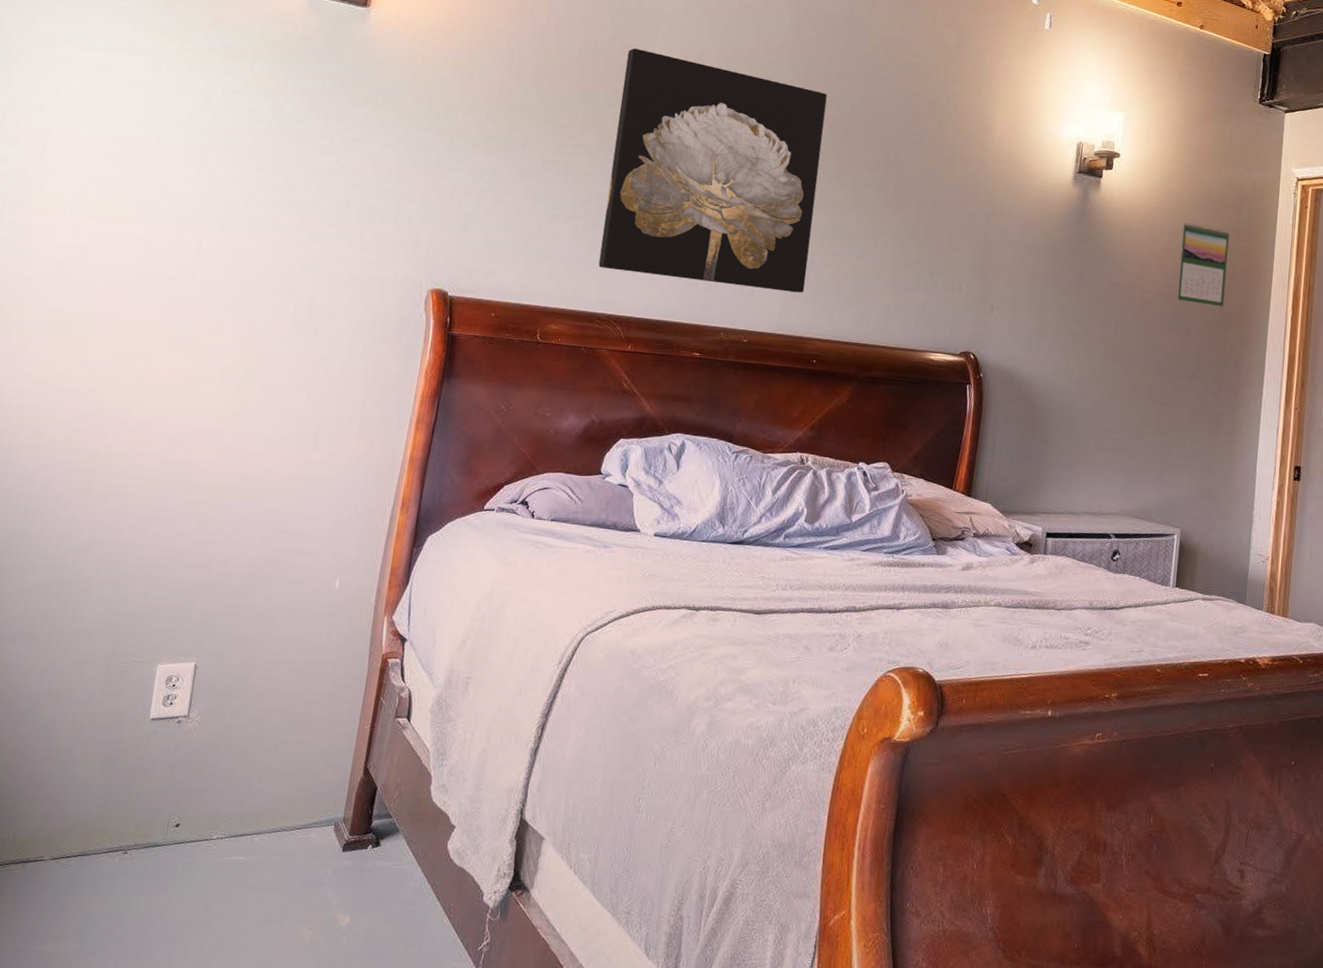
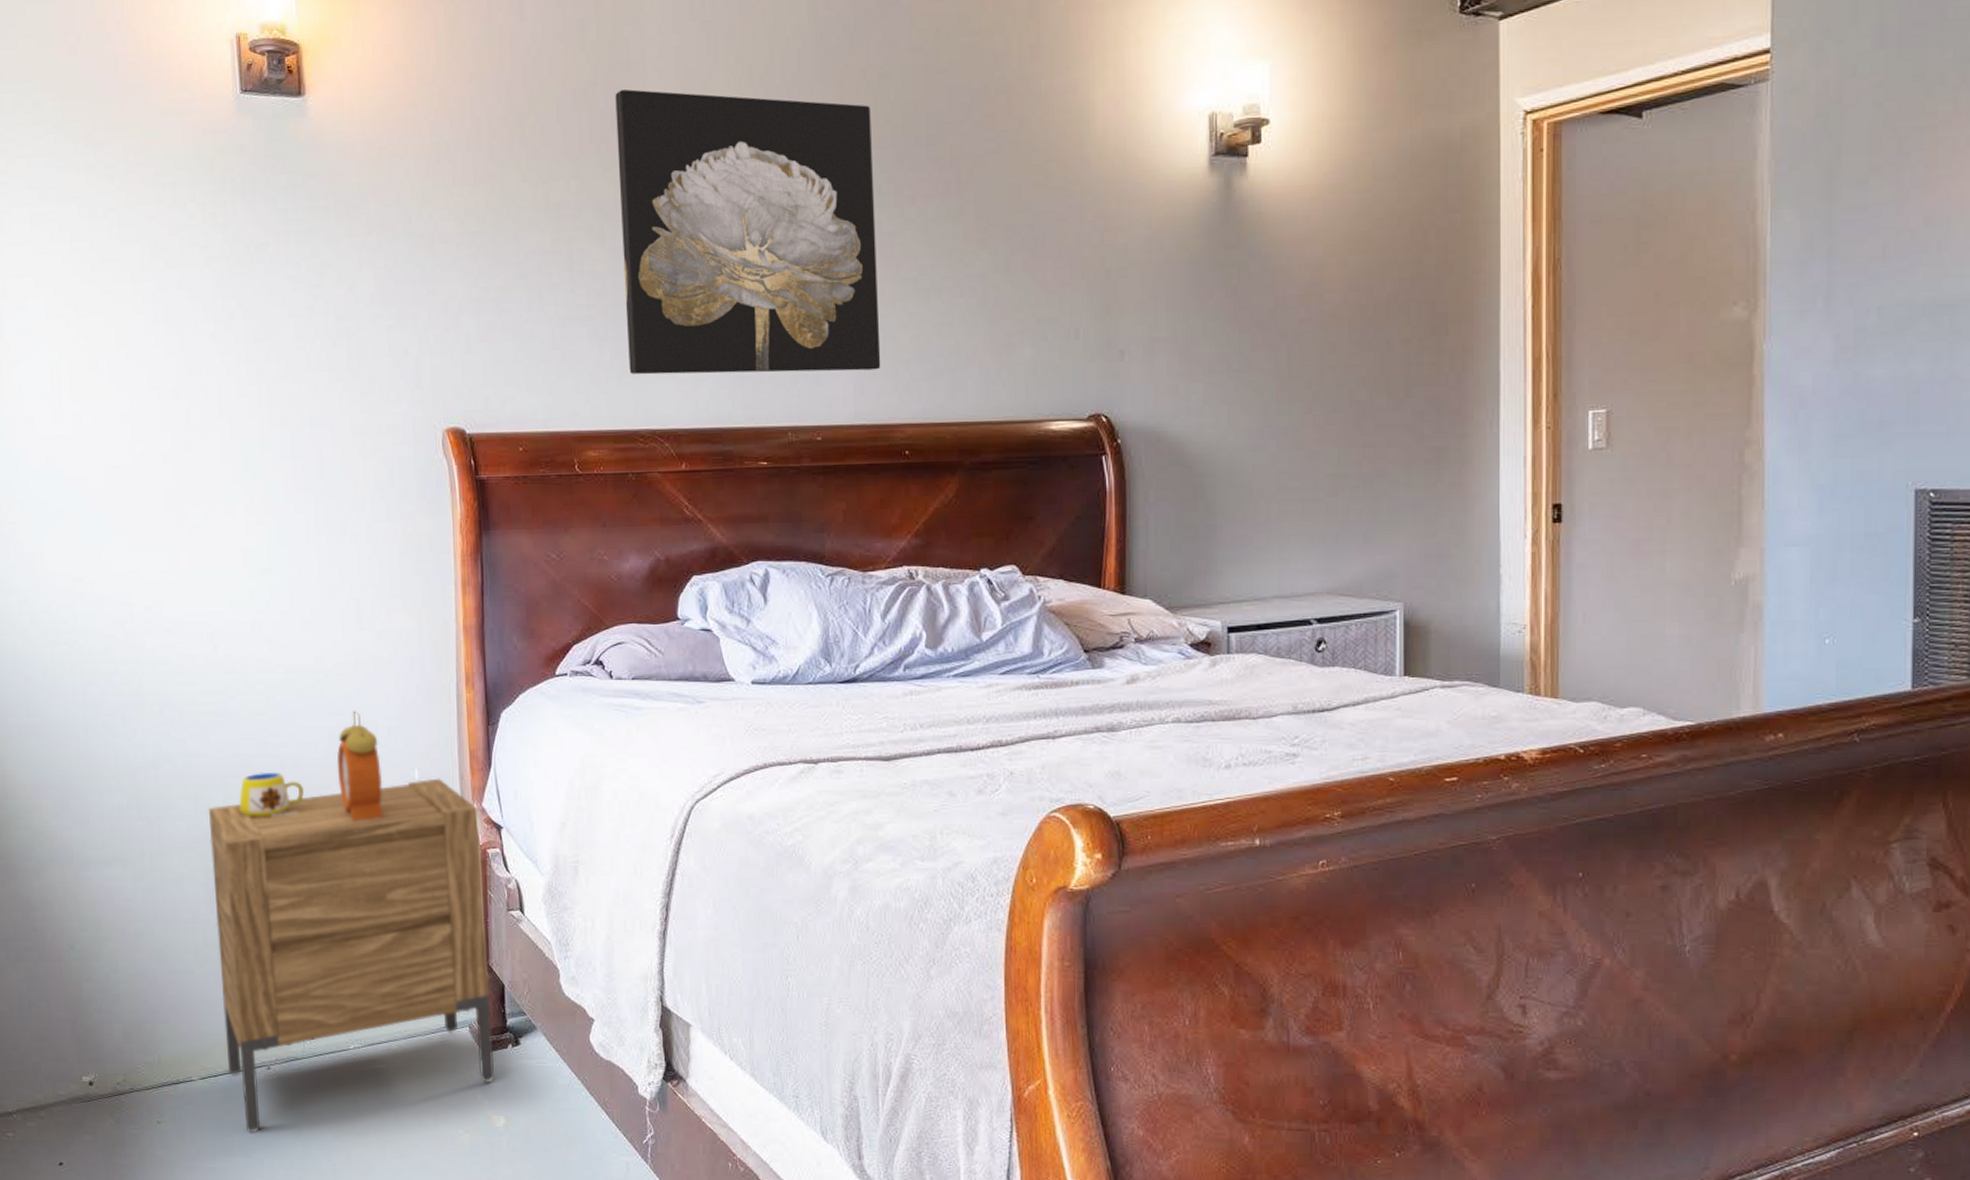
nightstand: none [83,589,388,918] -> present [209,778,494,1133]
mug: none [159,567,227,610] -> present [239,772,305,817]
alarm clock: none [261,520,308,622] -> present [337,711,383,822]
calendar: present [1176,222,1230,307] -> none [1366,198,1434,307]

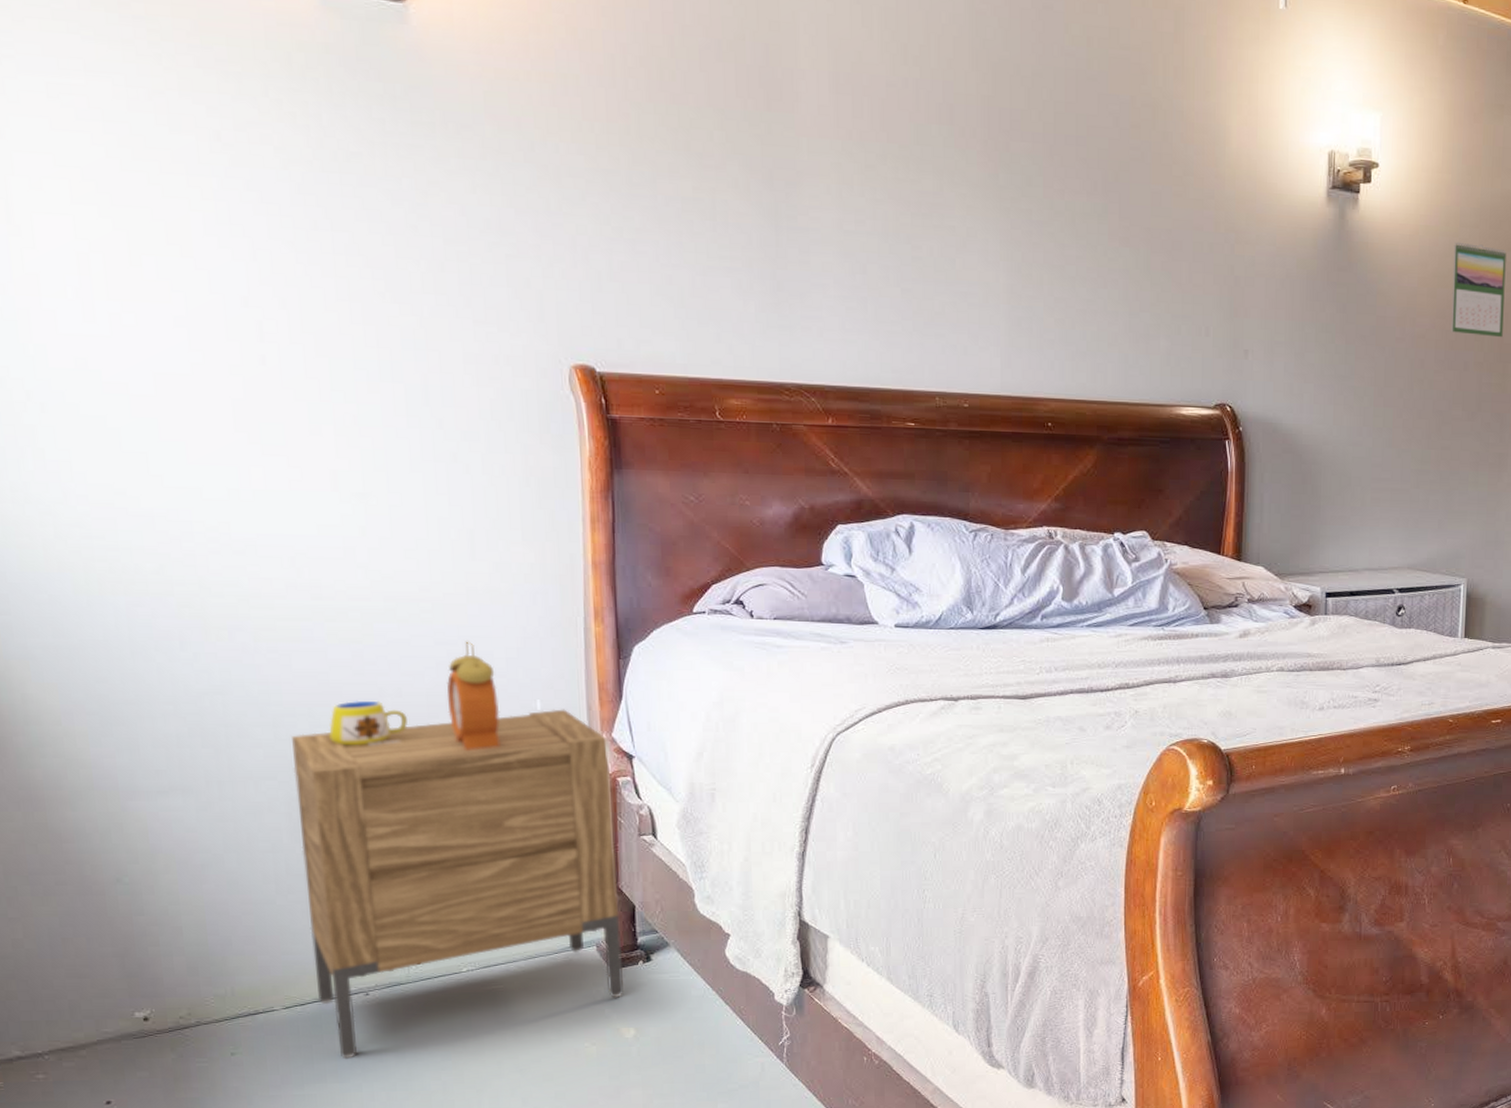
wall art: present [615,89,881,375] -> none [763,49,1027,347]
calendar: none [1366,198,1434,307] -> present [1450,241,1506,338]

